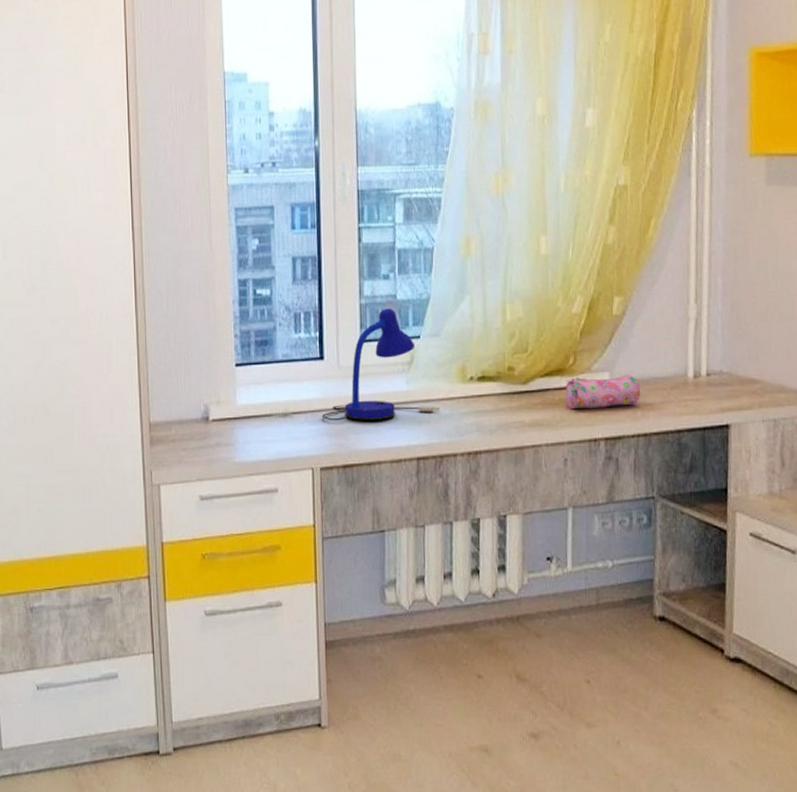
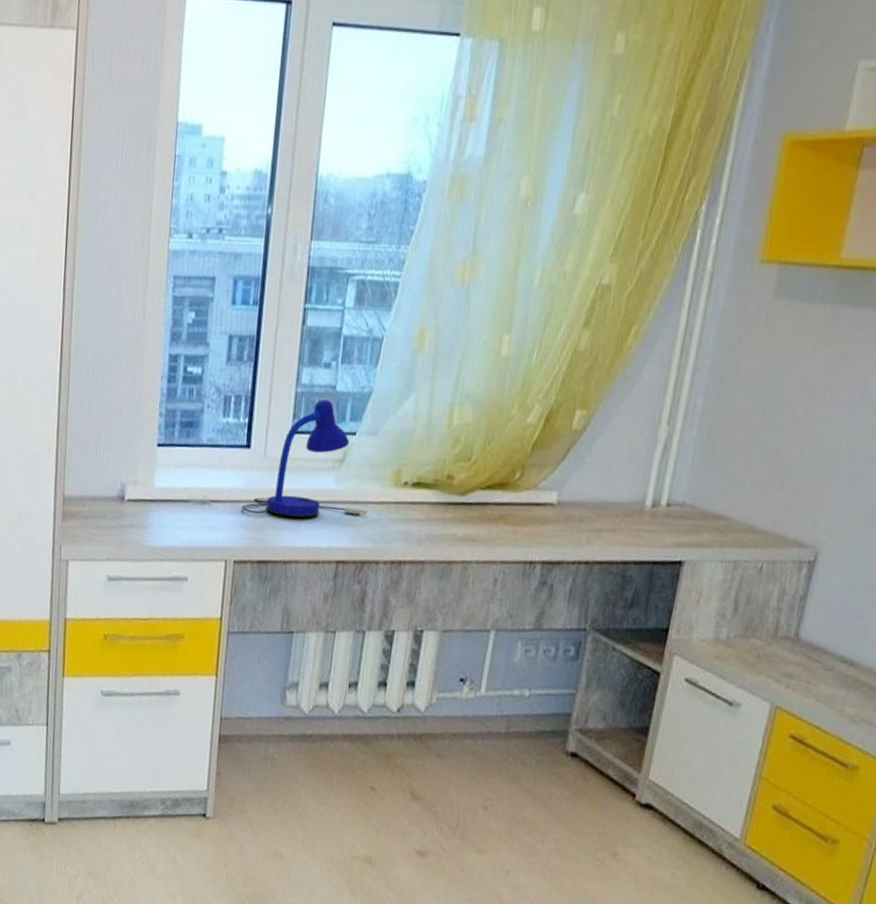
pencil case: present [565,375,641,410] -> none [504,493,591,530]

